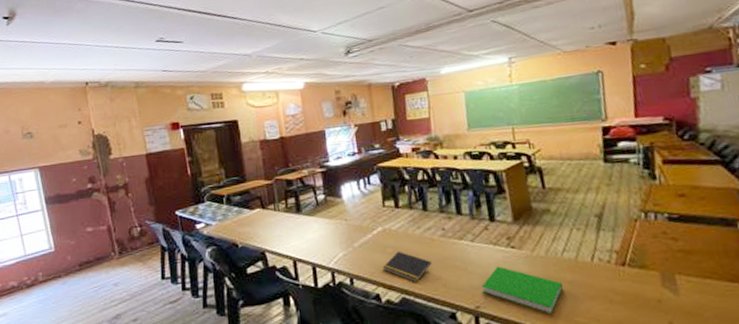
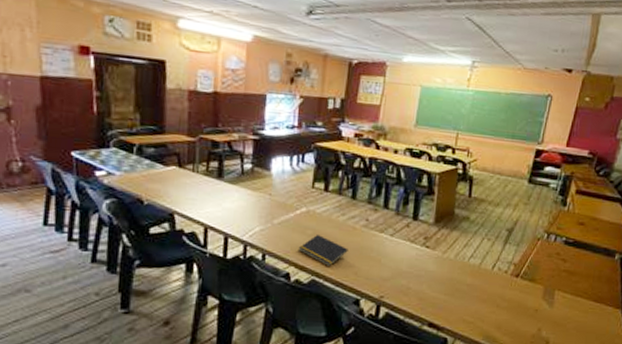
book: present [482,266,563,314] -> none [389,262,462,310]

